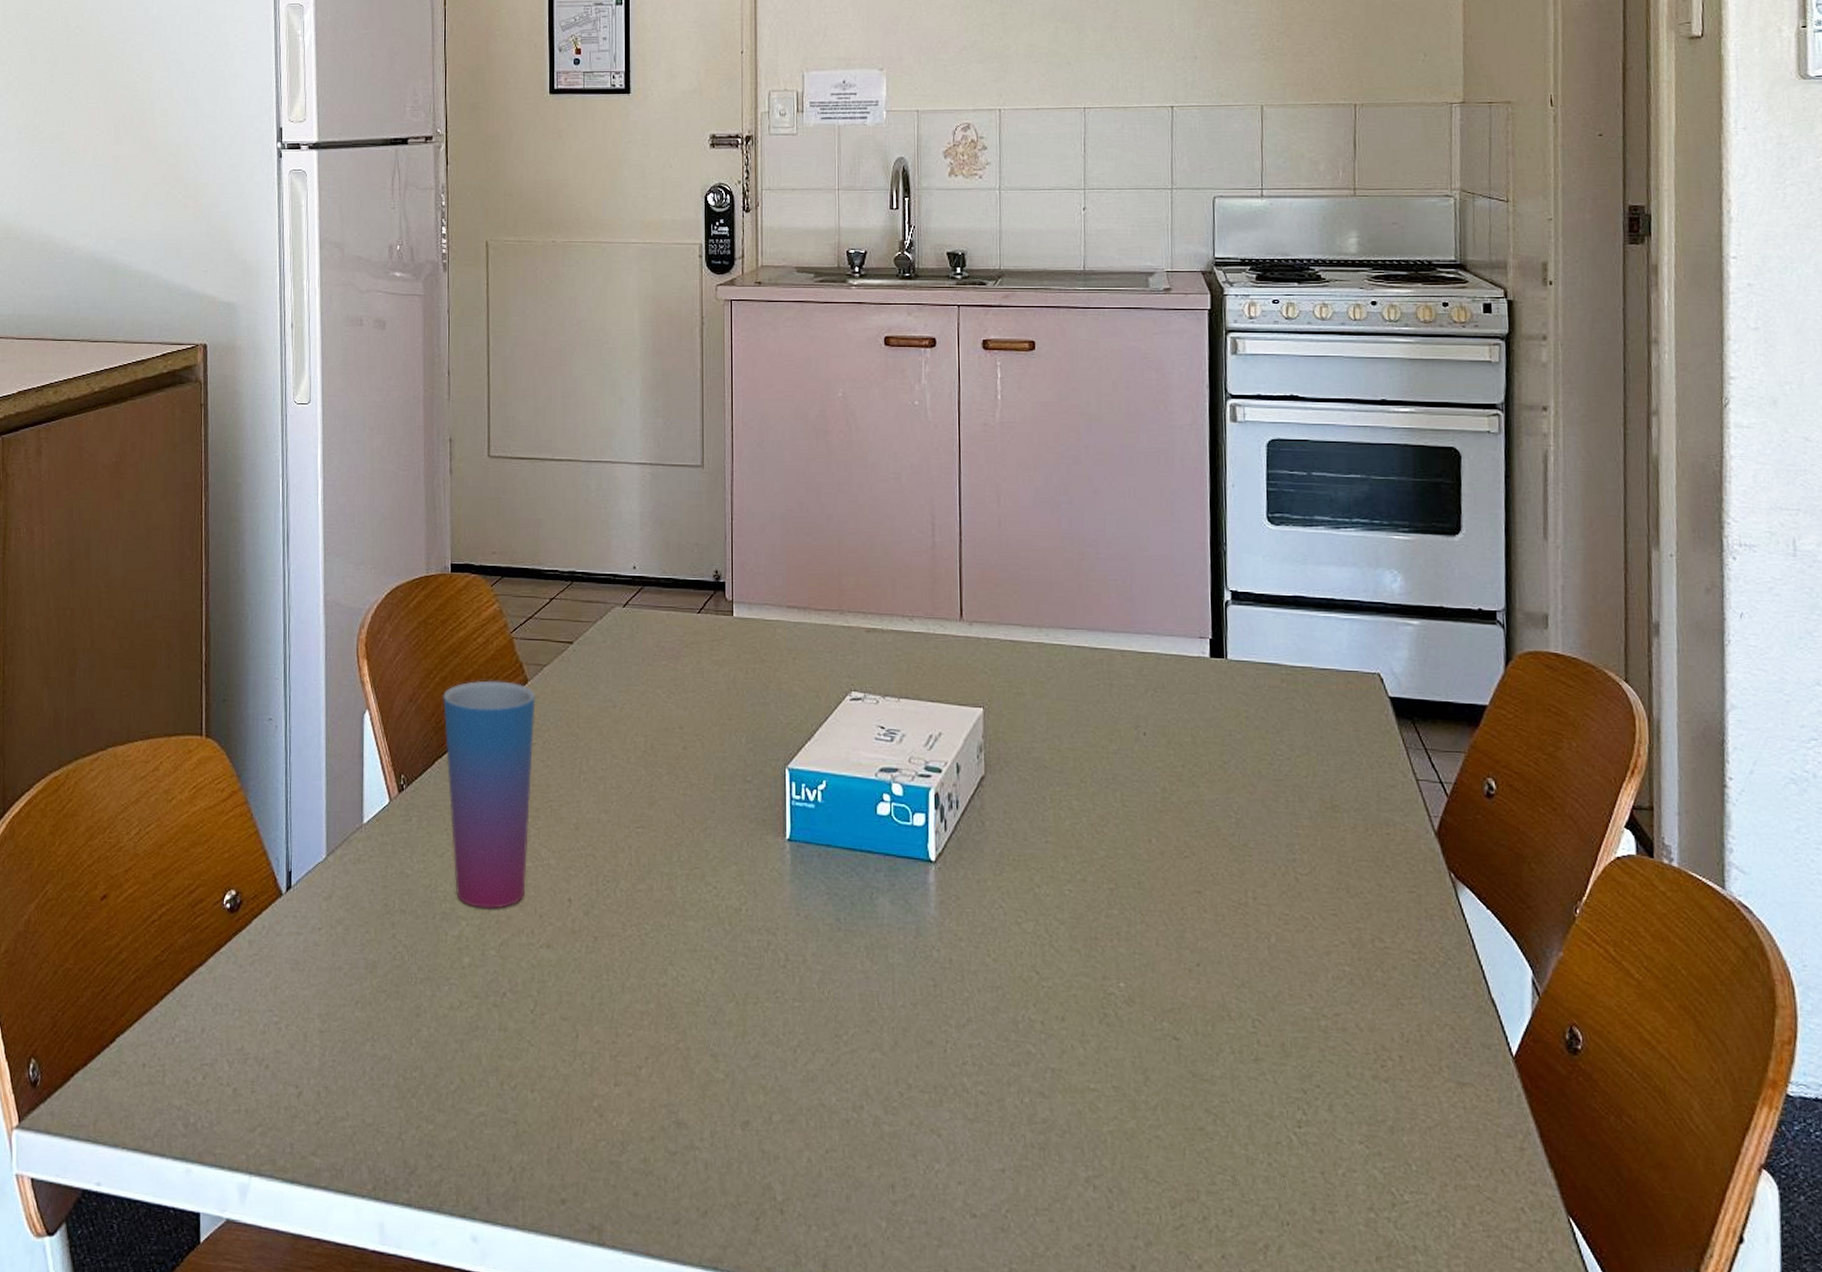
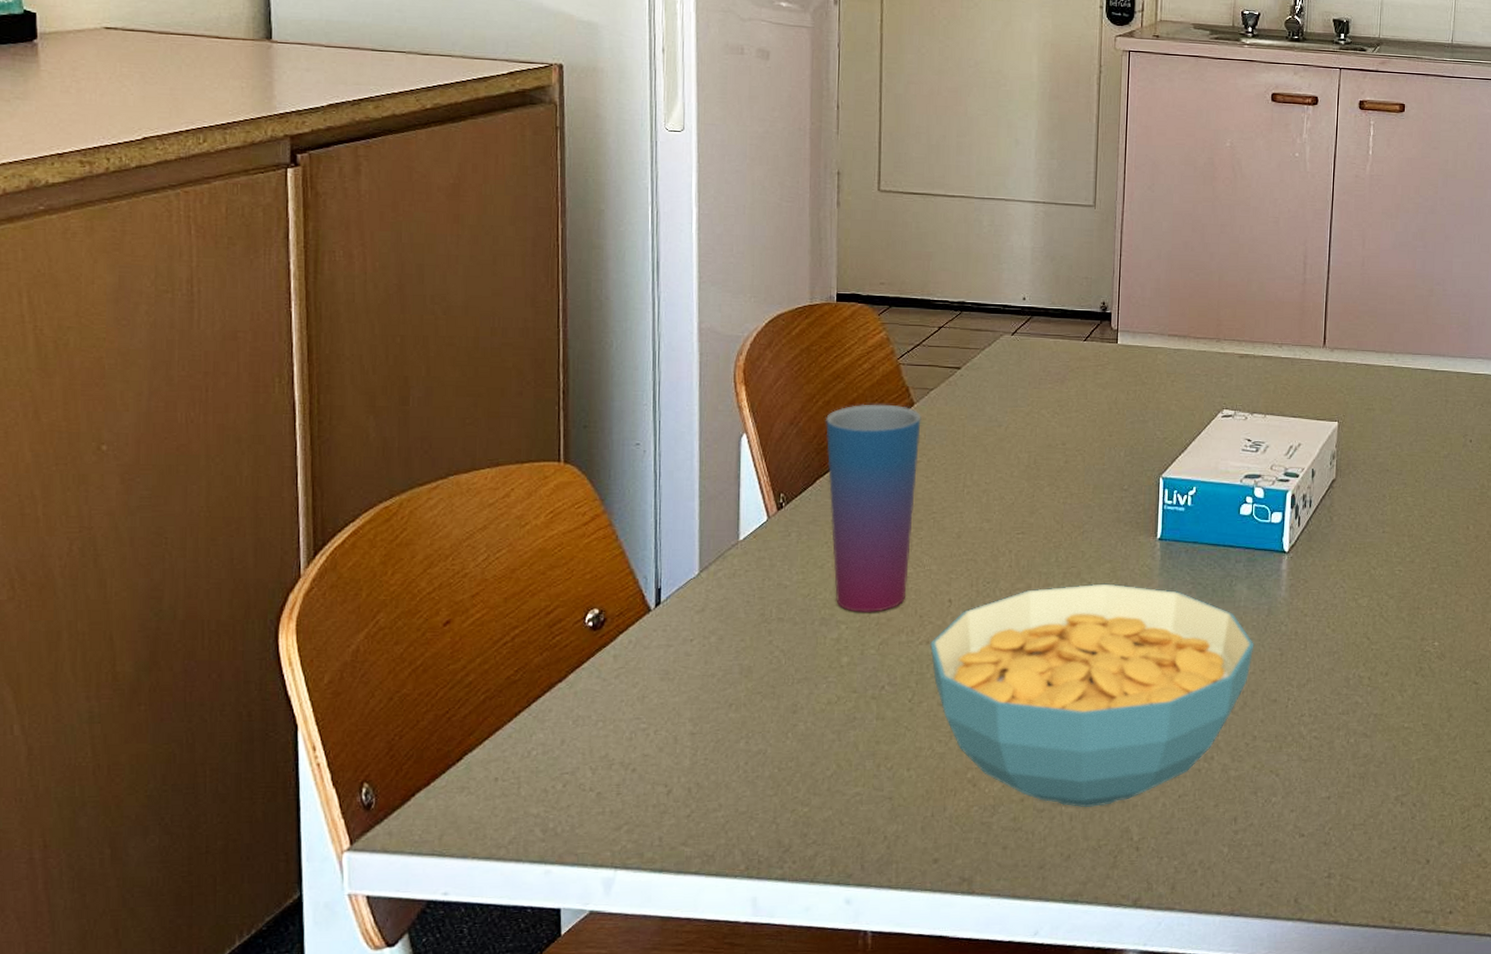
cereal bowl: none [551,888,903,1156] -> present [930,583,1254,808]

